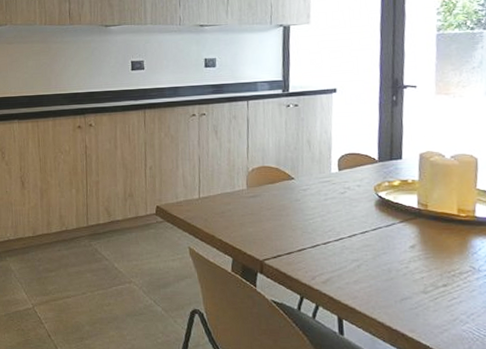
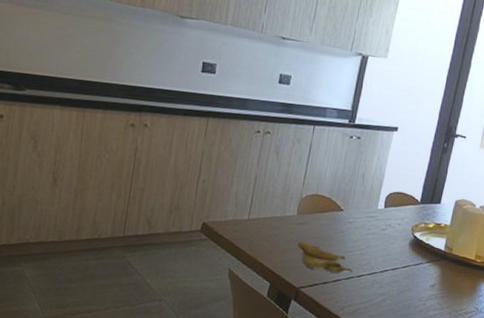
banana: none [252,214,317,243] -> present [297,241,353,274]

